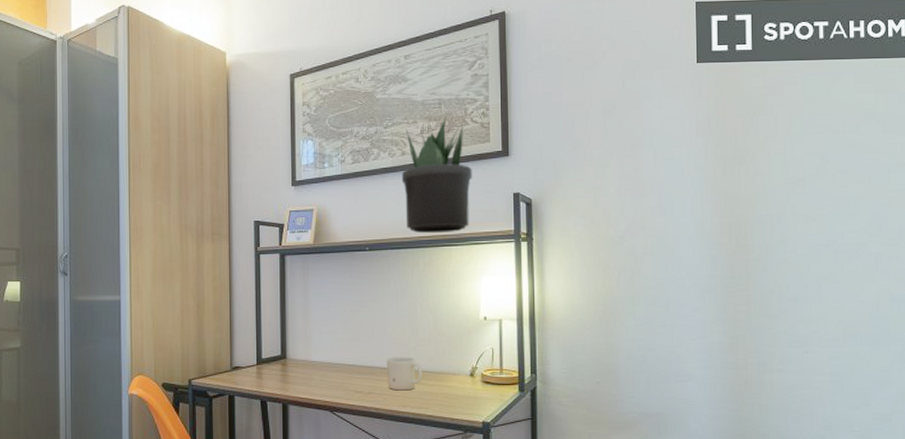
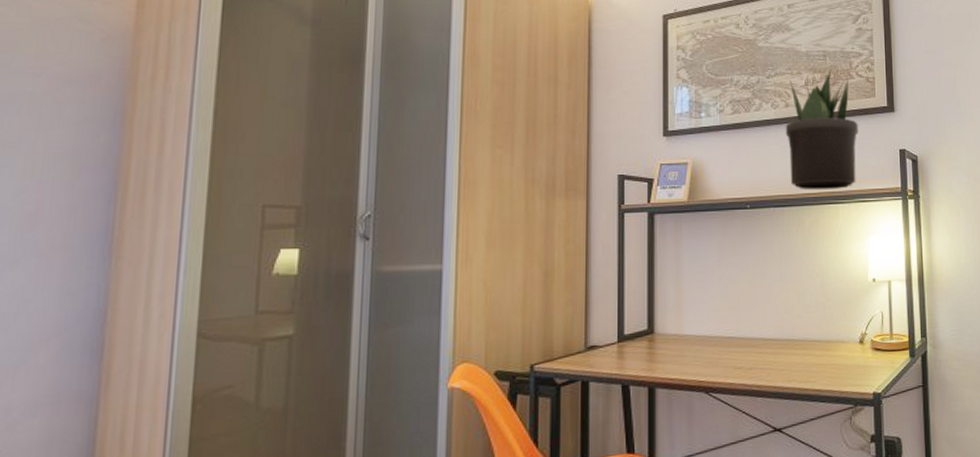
mug: present [386,357,422,391] -> none [769,325,809,364]

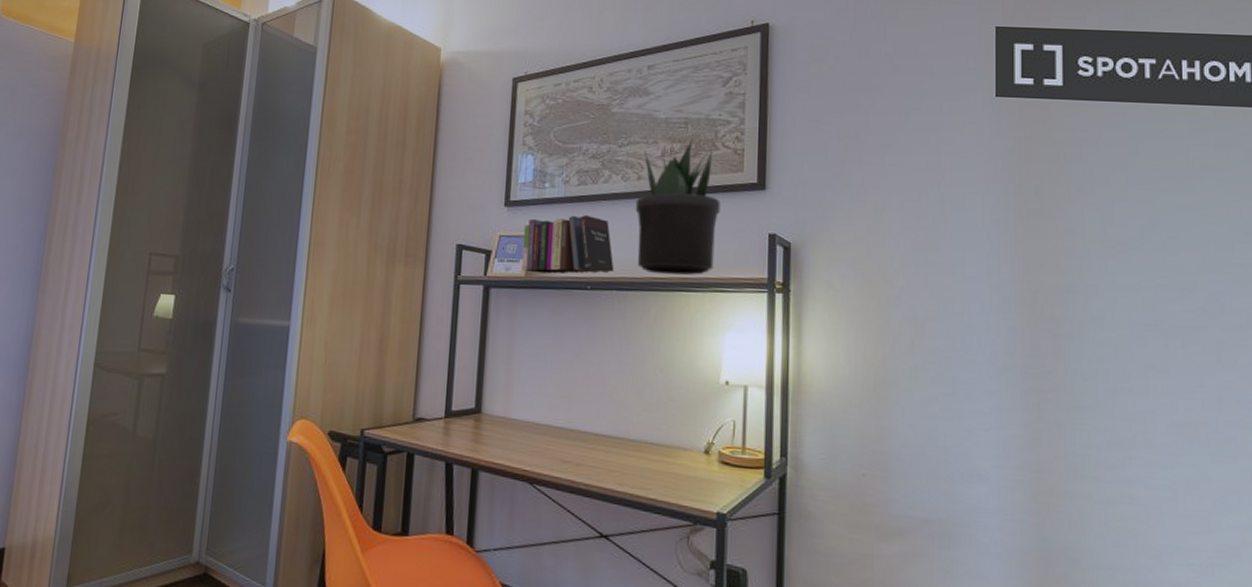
books: none [684,141,771,197] -> present [521,215,614,275]

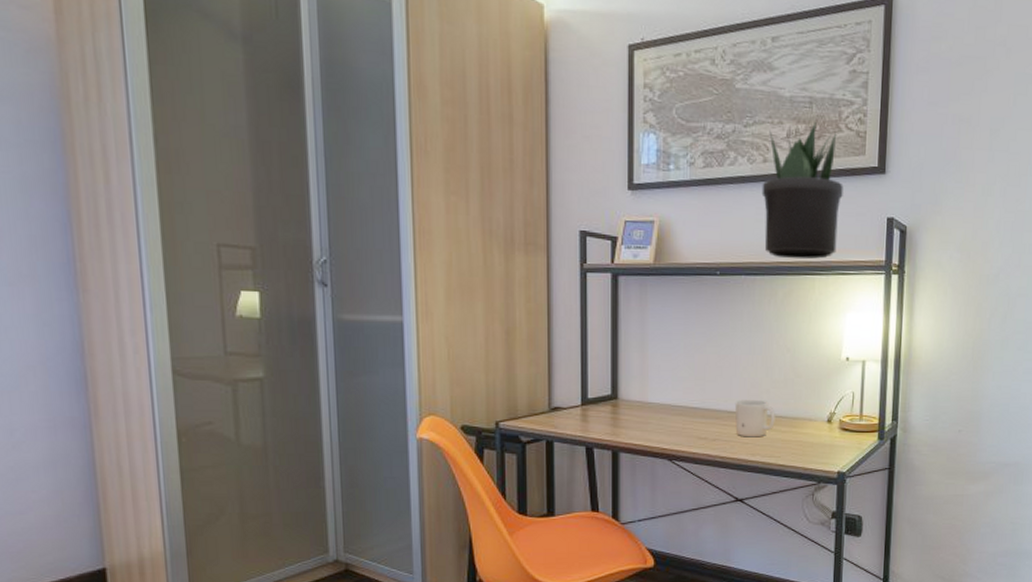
books: present [521,215,614,275] -> none [650,199,743,261]
mug: none [602,421,646,465] -> present [734,399,775,437]

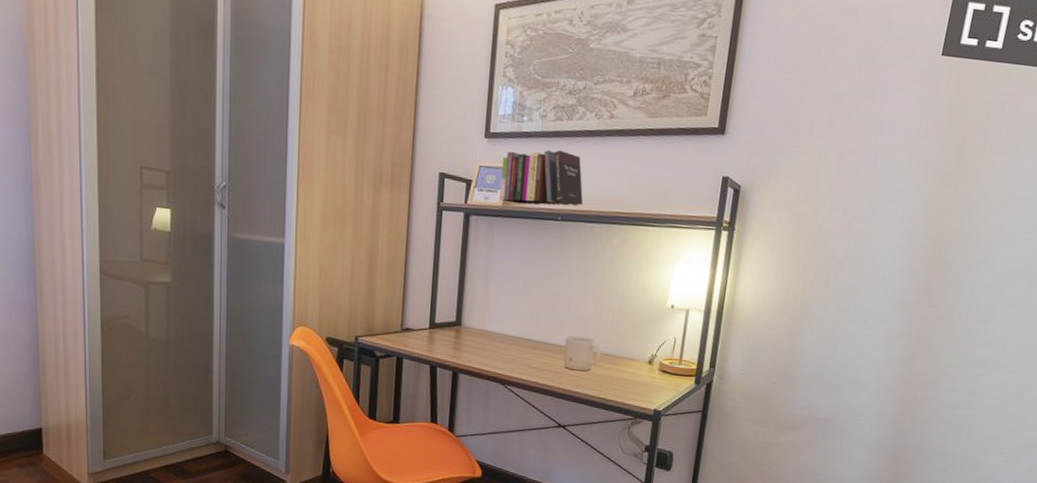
books: none [650,199,743,261] -> present [499,149,583,206]
planter: present [761,121,843,260] -> none [604,81,683,212]

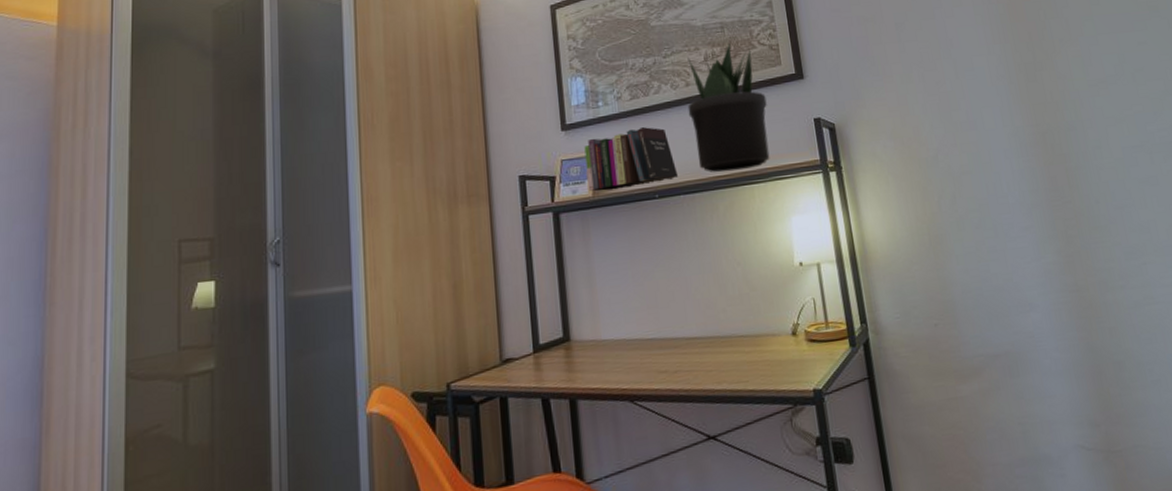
mug: present [563,335,601,372] -> none [691,320,737,365]
planter: none [604,81,683,212] -> present [687,42,770,173]

